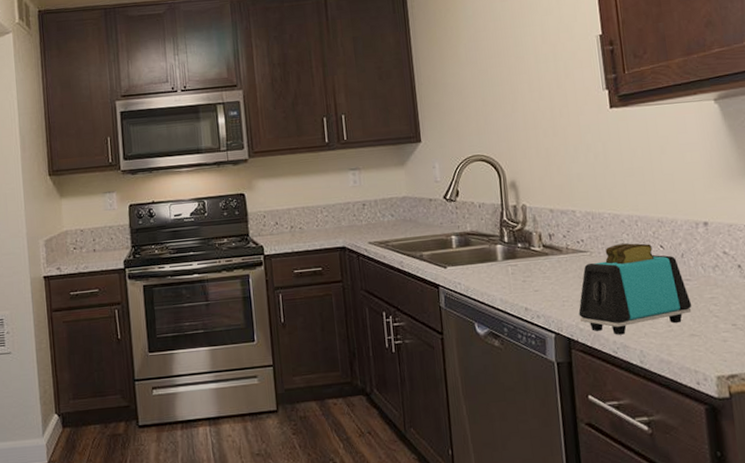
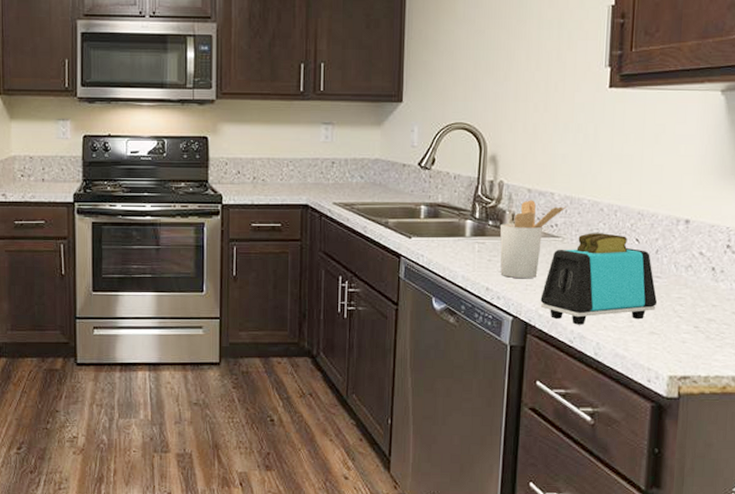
utensil holder: none [528,219,590,296] -> present [499,200,567,279]

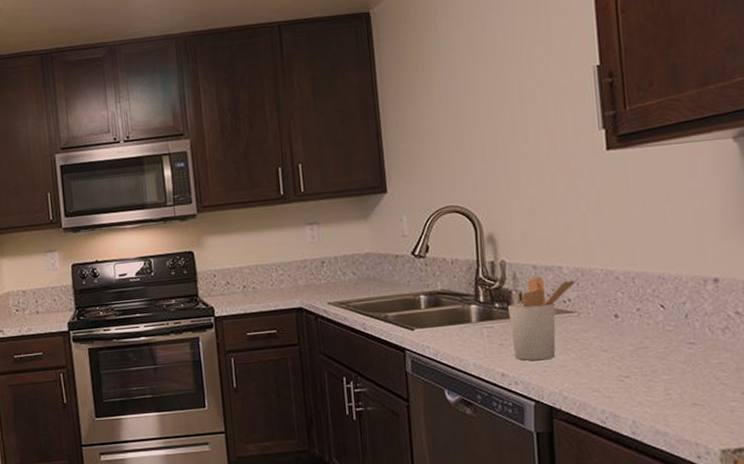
toaster: present [540,233,658,325] -> none [562,302,696,404]

